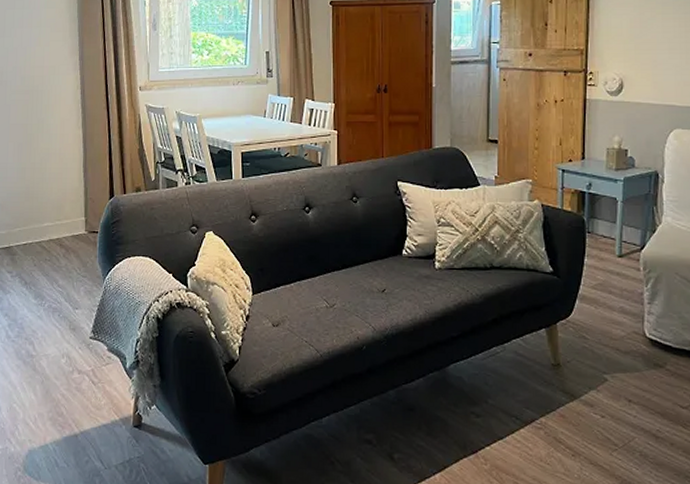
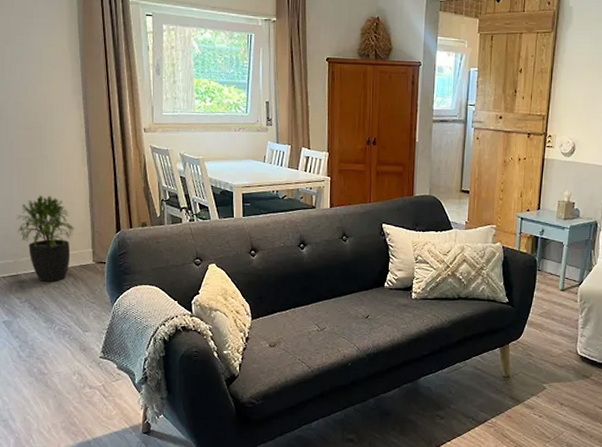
potted plant: none [10,161,68,254] -> present [16,195,74,282]

